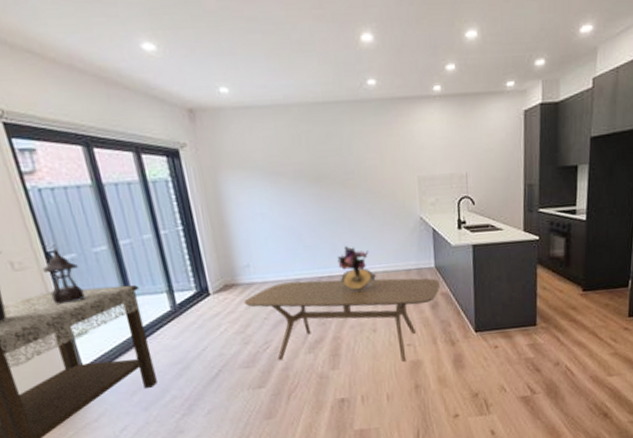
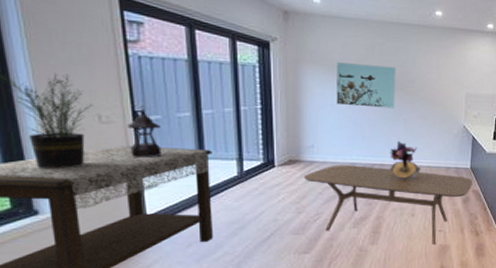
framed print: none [260,157,336,213] -> present [336,62,396,109]

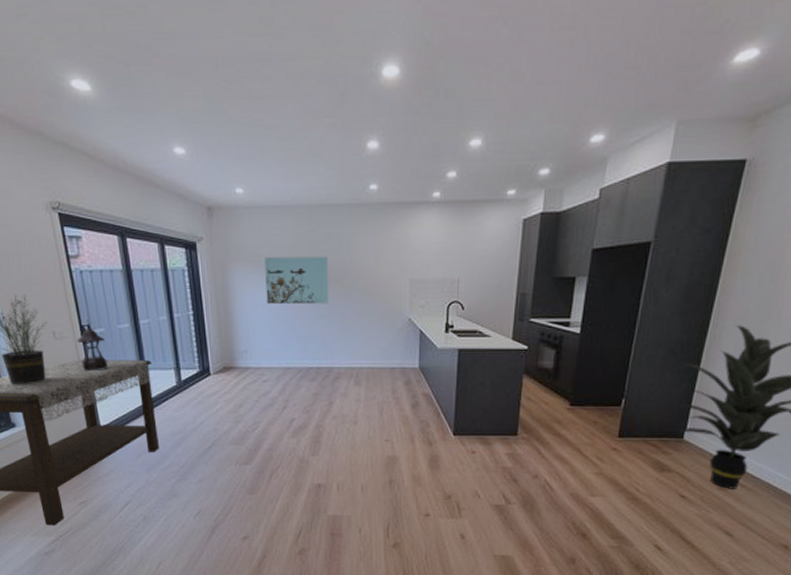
dining table: present [303,165,473,244] -> none [239,370,423,456]
bouquet: present [390,141,422,181] -> none [326,341,362,385]

